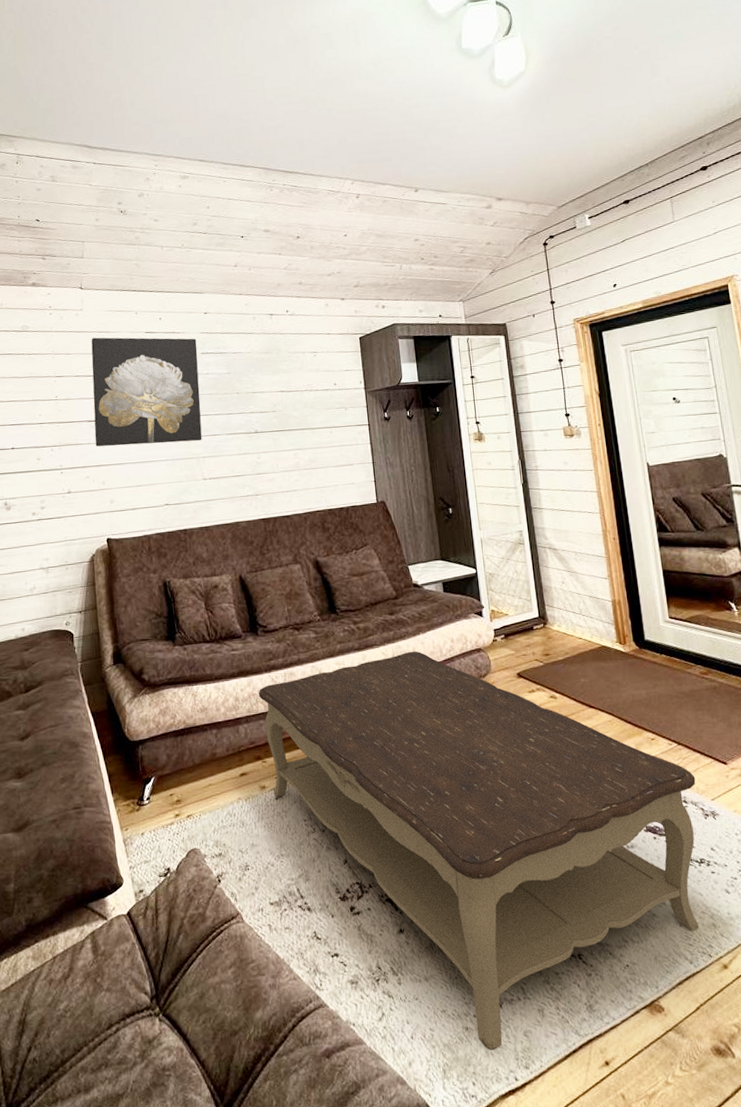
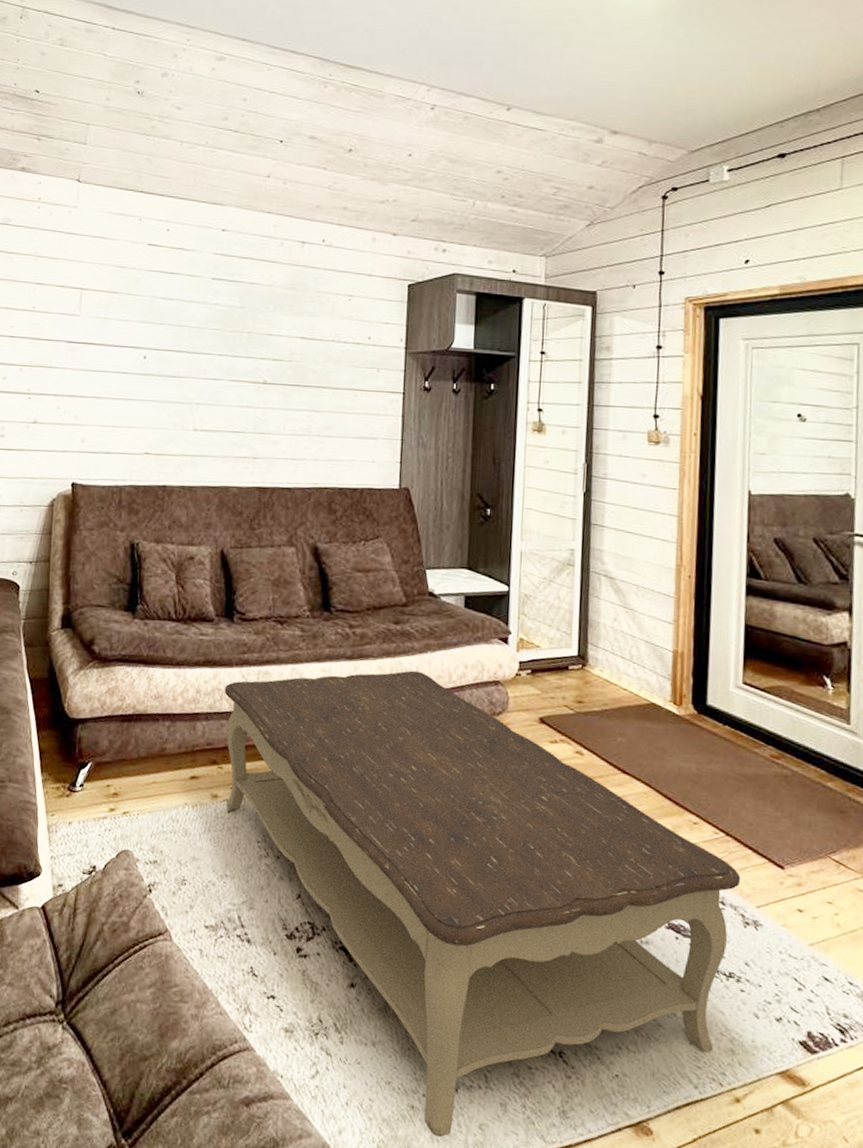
wall art: present [91,337,202,447] -> none [72,242,208,384]

